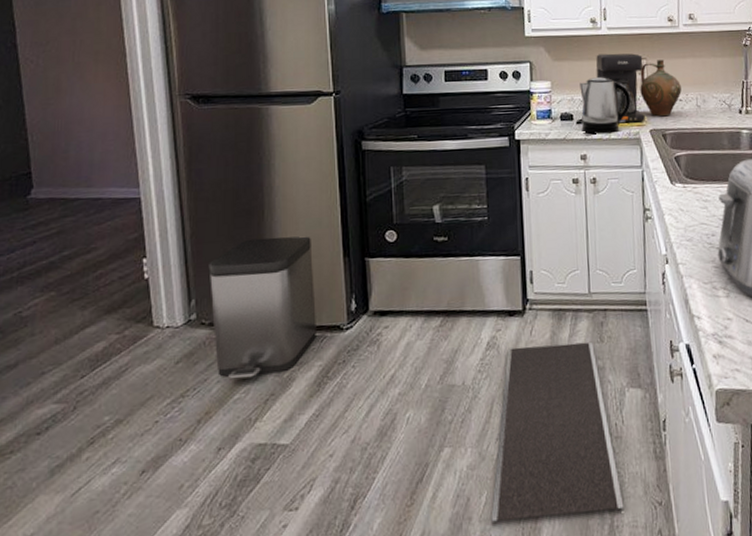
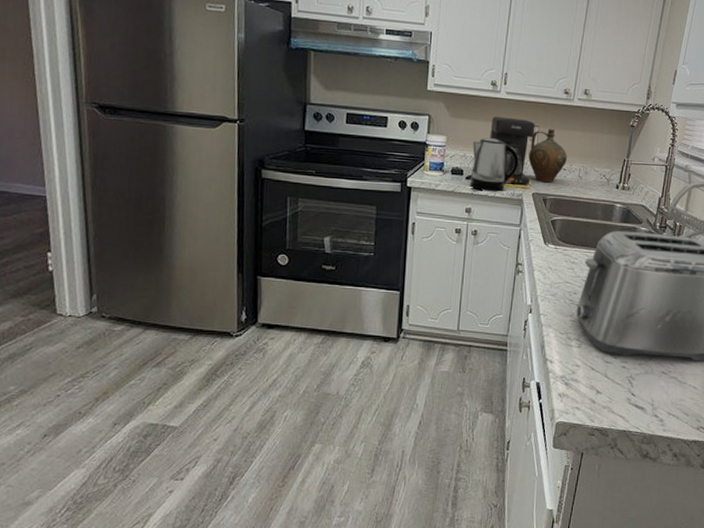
pedal bin: present [208,236,316,380] -> none [110,247,209,368]
door mat: present [491,342,624,525] -> none [350,368,465,509]

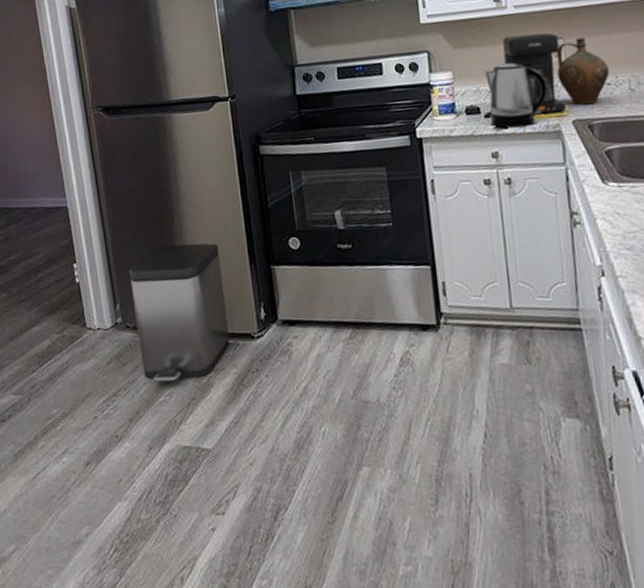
pedal bin: none [110,247,209,368] -> present [129,243,230,382]

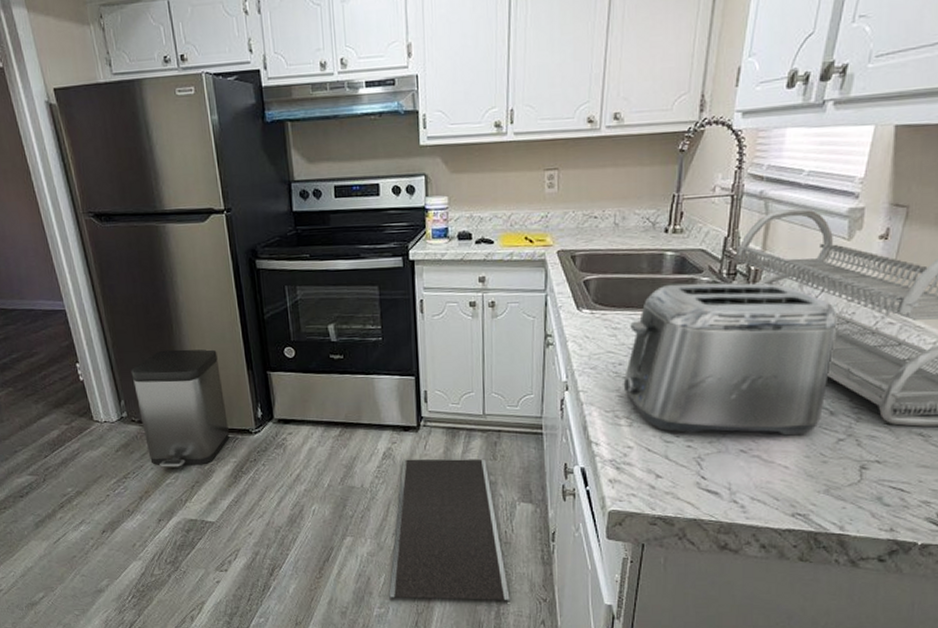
door mat: none [416,363,568,557] -> present [389,459,510,603]
kettle: present [485,62,548,129] -> none [480,191,537,256]
coffee maker: present [502,33,567,114] -> none [499,163,554,243]
ceramic jug: present [556,37,610,105] -> none [549,169,597,236]

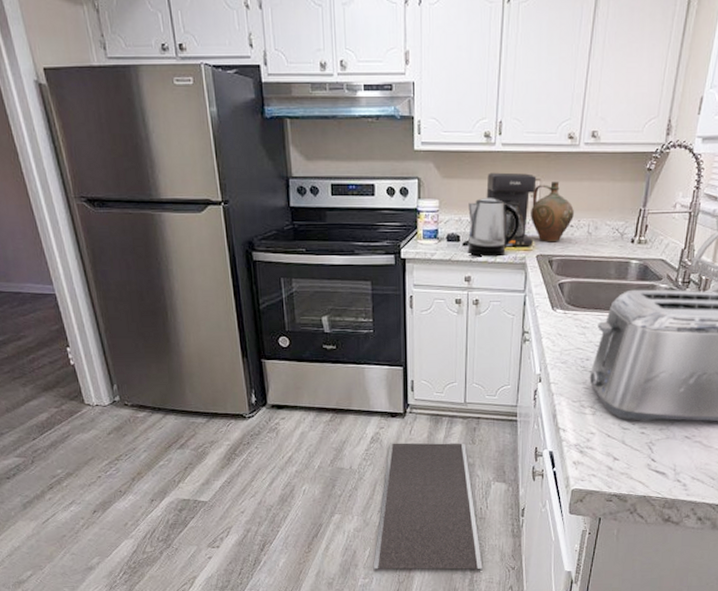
pedal bin: present [131,349,229,468] -> none [124,336,223,450]
kettle: none [480,191,537,256] -> present [467,198,520,257]
coffee maker: none [499,163,554,243] -> present [486,172,537,247]
ceramic jug: none [549,169,597,236] -> present [530,181,574,242]

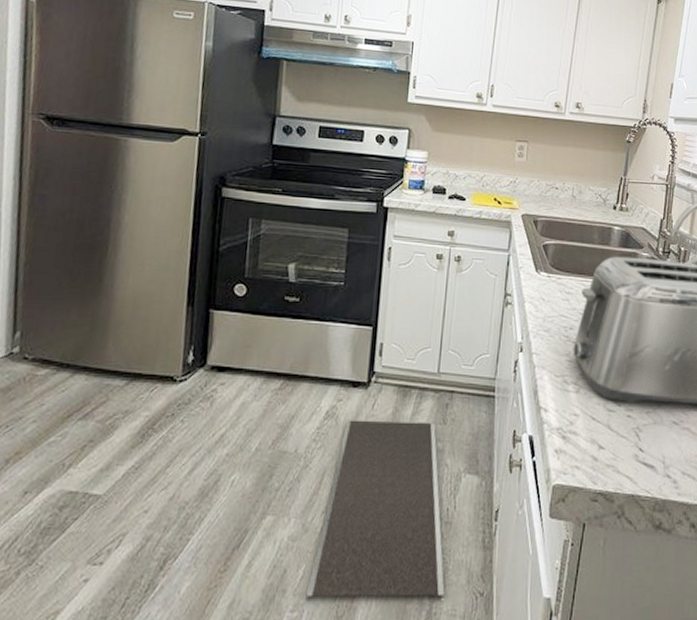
kettle: present [467,198,520,257] -> none [452,153,507,213]
coffee maker: present [486,172,537,247] -> none [475,130,524,206]
ceramic jug: present [530,181,574,242] -> none [517,144,559,203]

